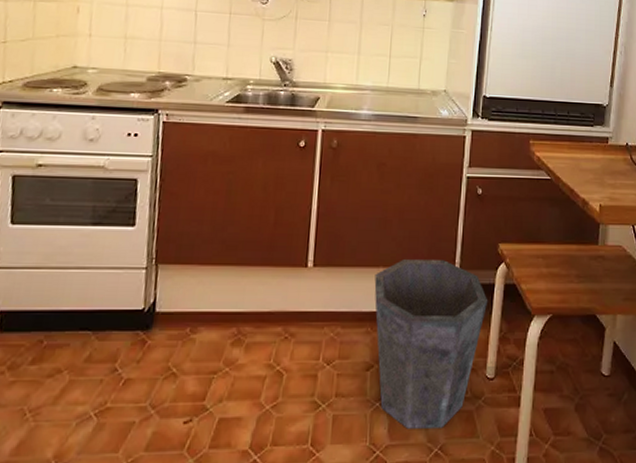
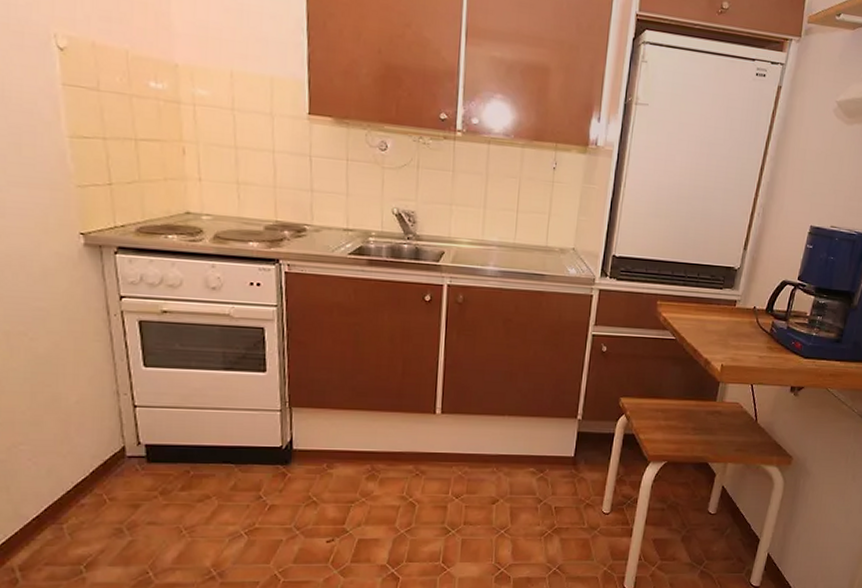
waste bin: present [374,260,489,429] -> none [500,409,608,552]

